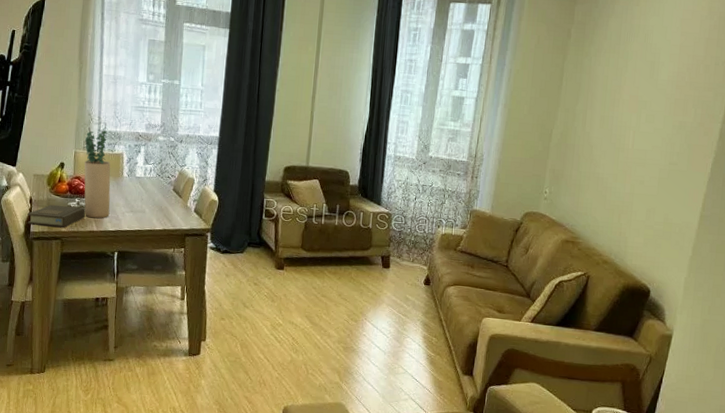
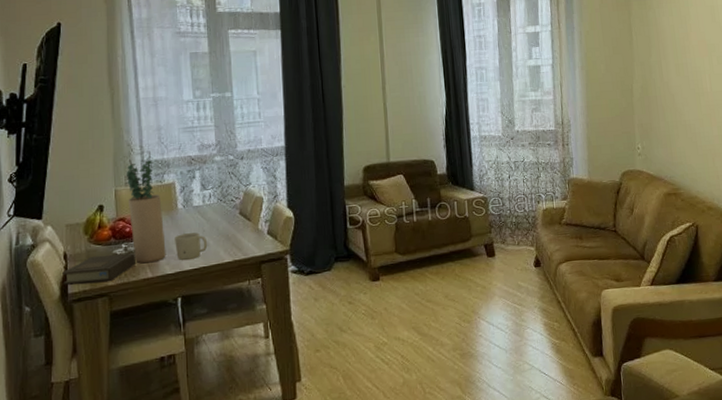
mug: none [117,199,144,222] -> present [175,232,208,260]

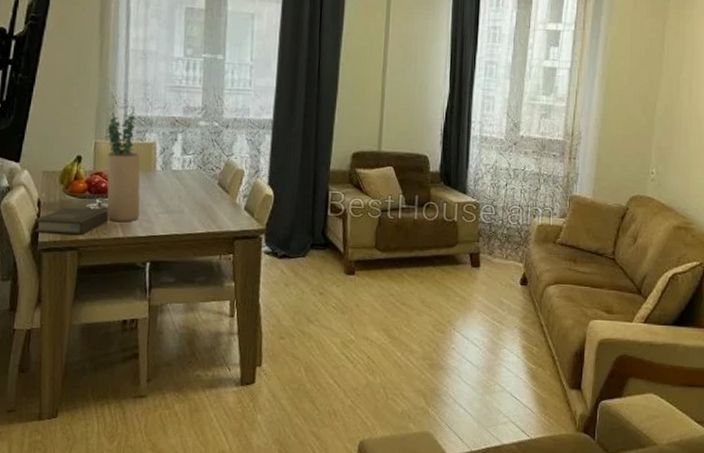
mug: present [175,232,208,260] -> none [149,197,183,225]

